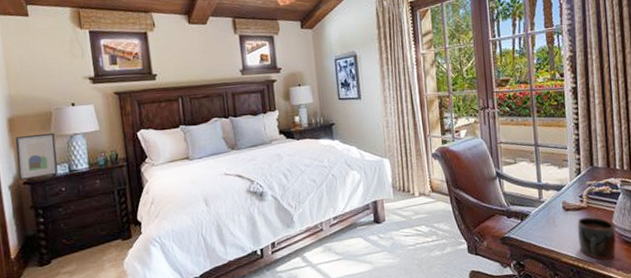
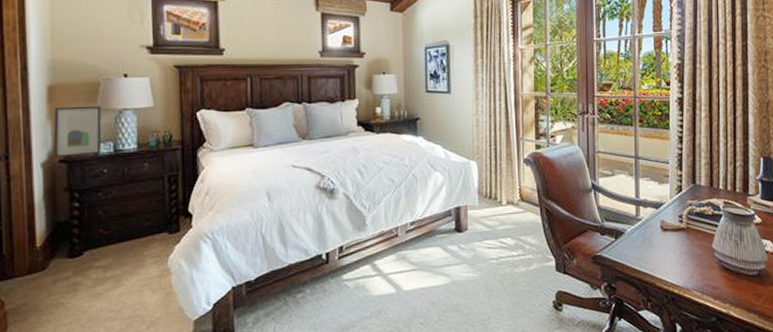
mug: present [577,216,616,260] -> none [674,239,715,287]

